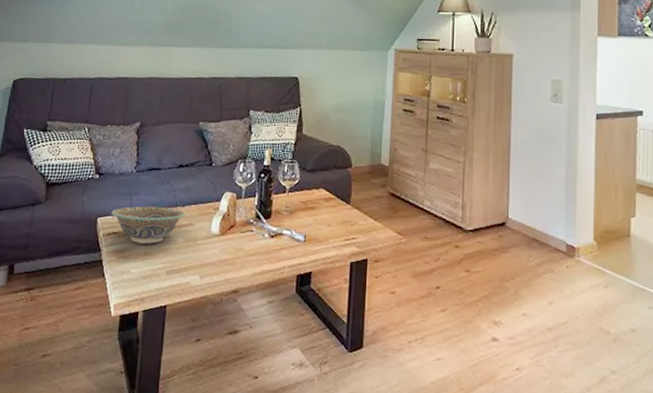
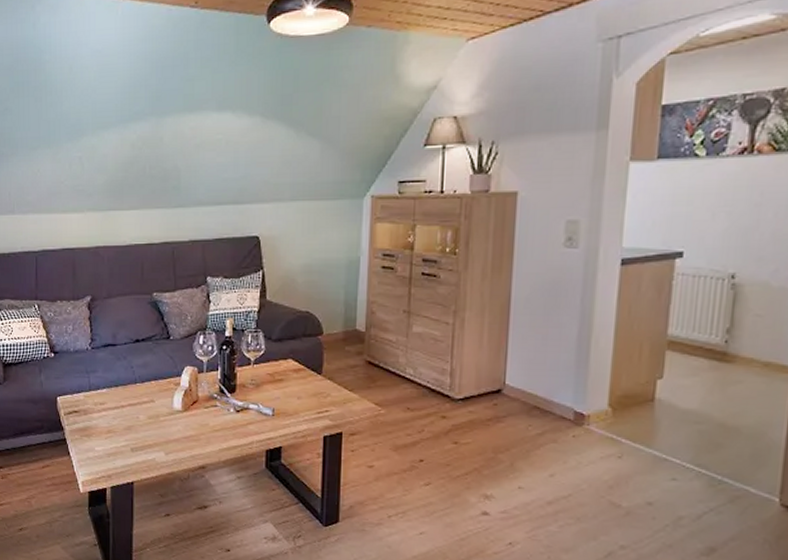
decorative bowl: present [111,206,186,244] -> none [70,384,147,422]

